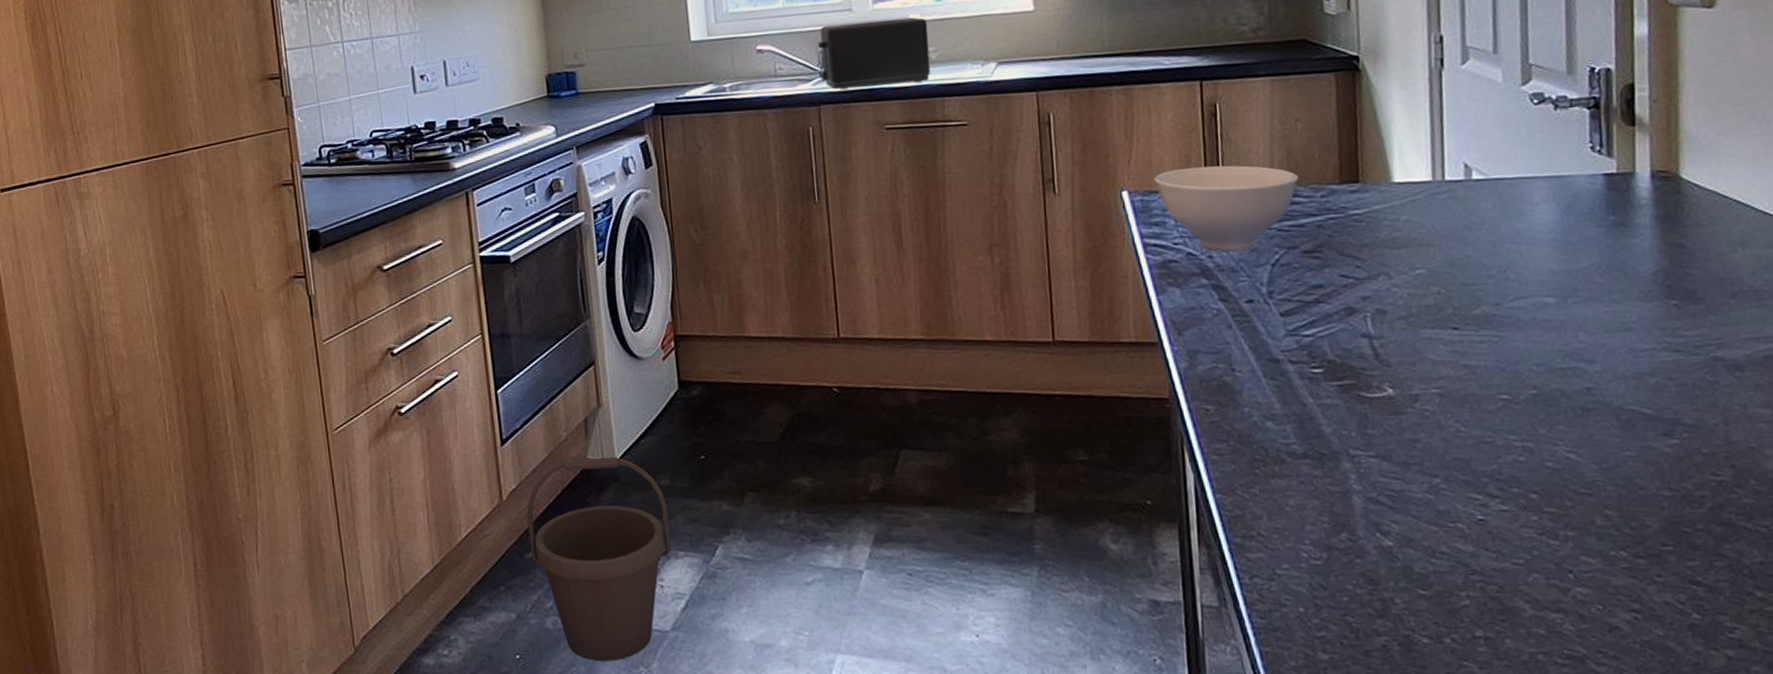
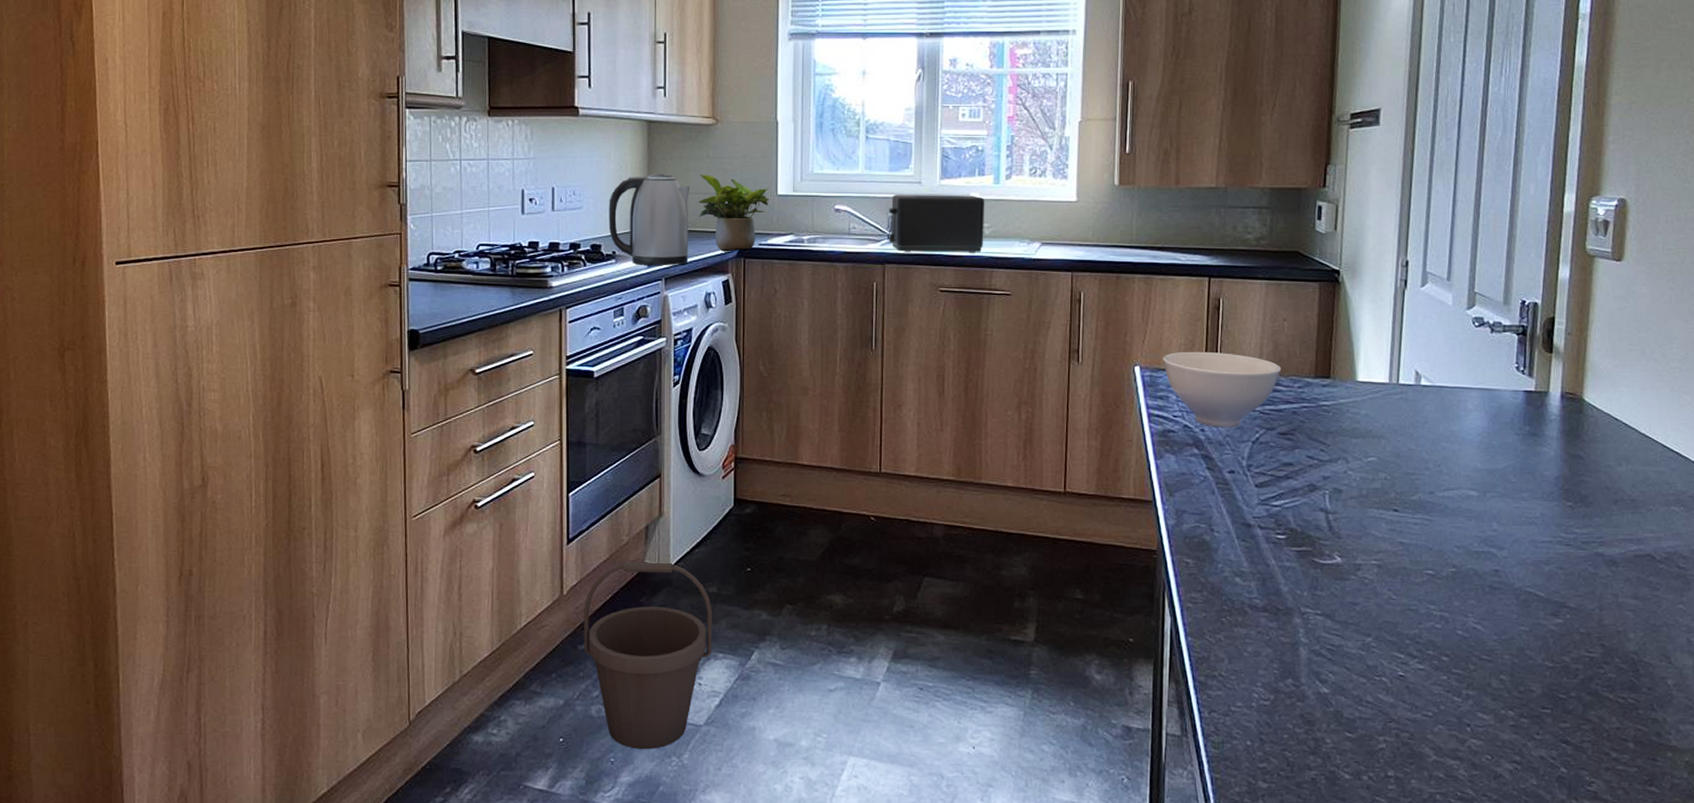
kettle: none [506,32,600,135] -> present [608,173,691,266]
potted plant: none [603,27,682,111] -> present [699,175,769,252]

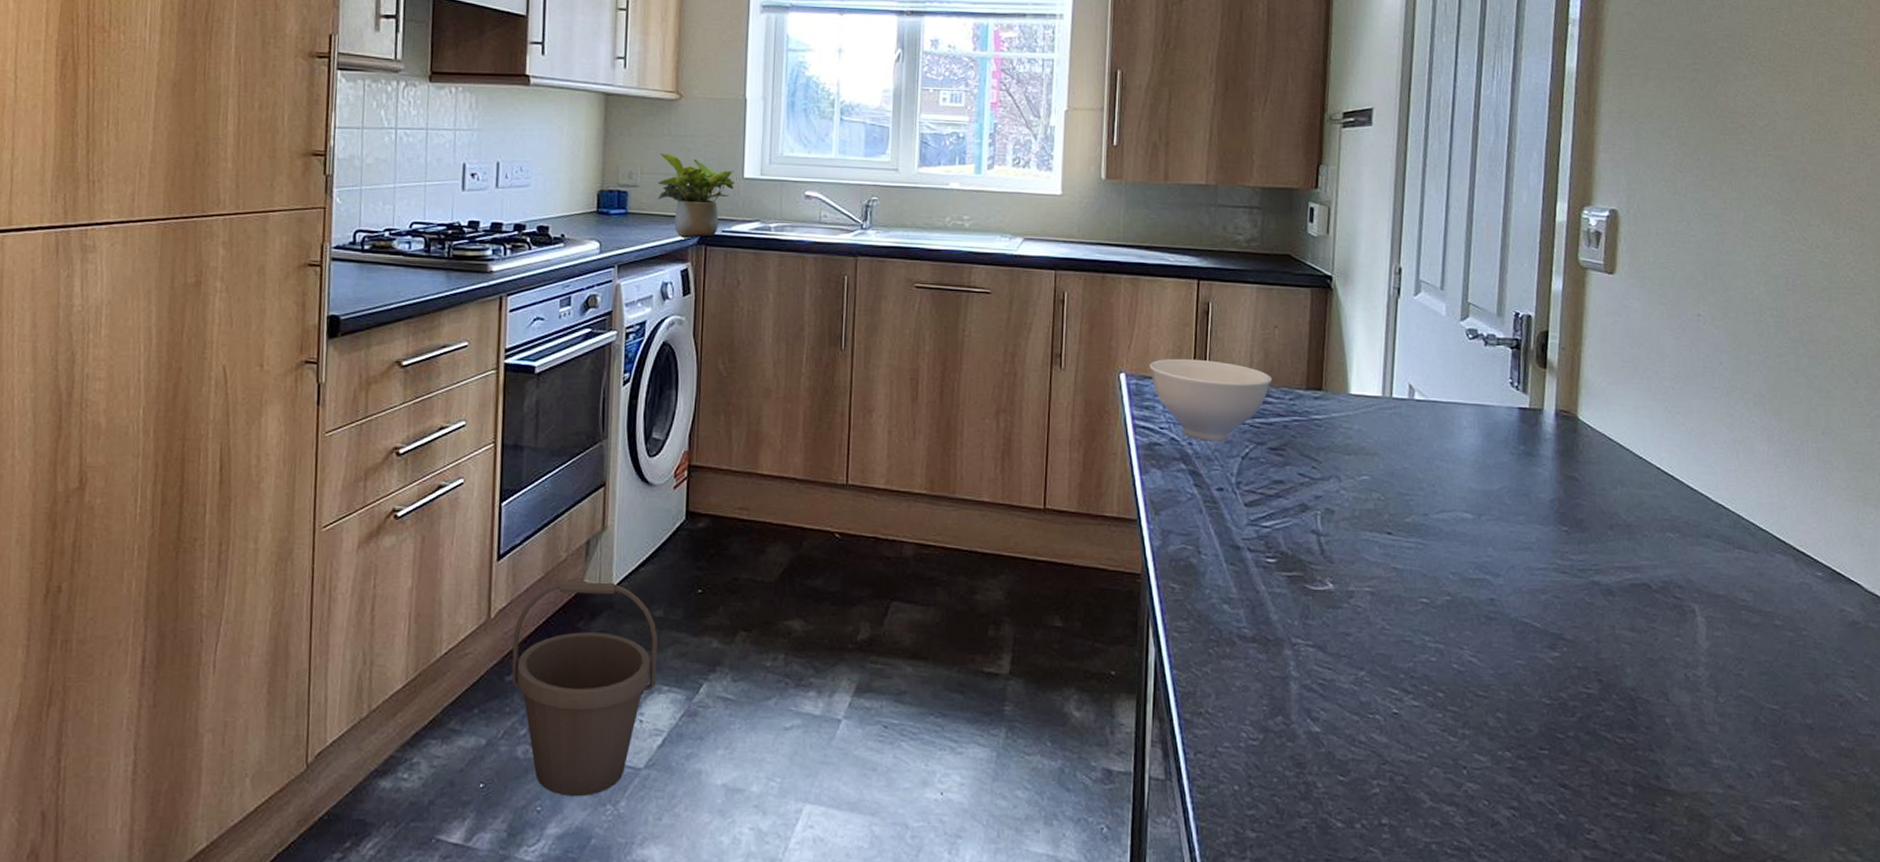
kettle: present [608,173,691,266] -> none [557,150,650,252]
toaster: present [889,195,985,253] -> none [862,182,965,247]

